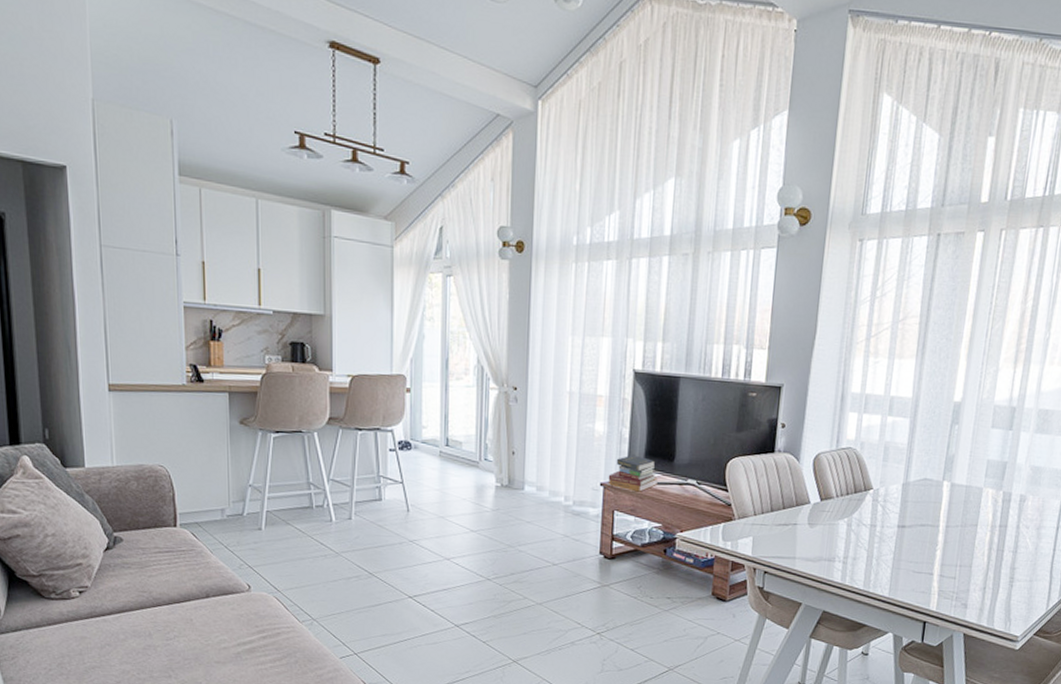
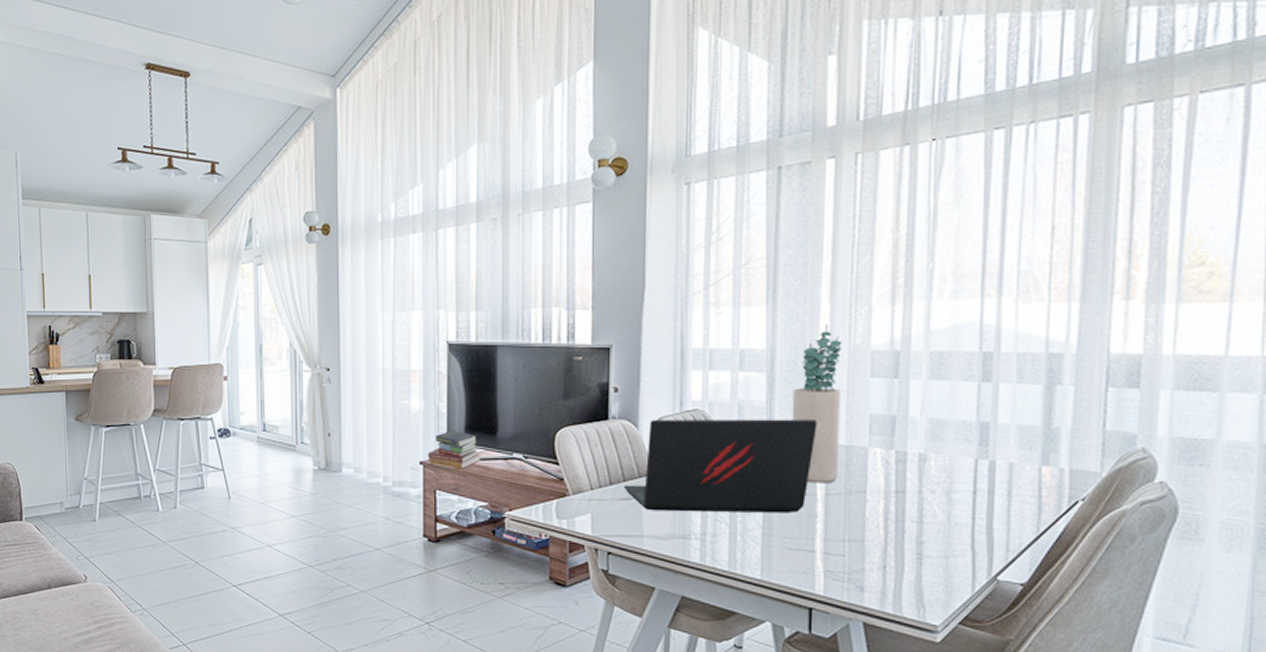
laptop: none [782,454,946,542] -> present [623,418,817,514]
vase: none [926,379,973,517] -> present [791,324,843,484]

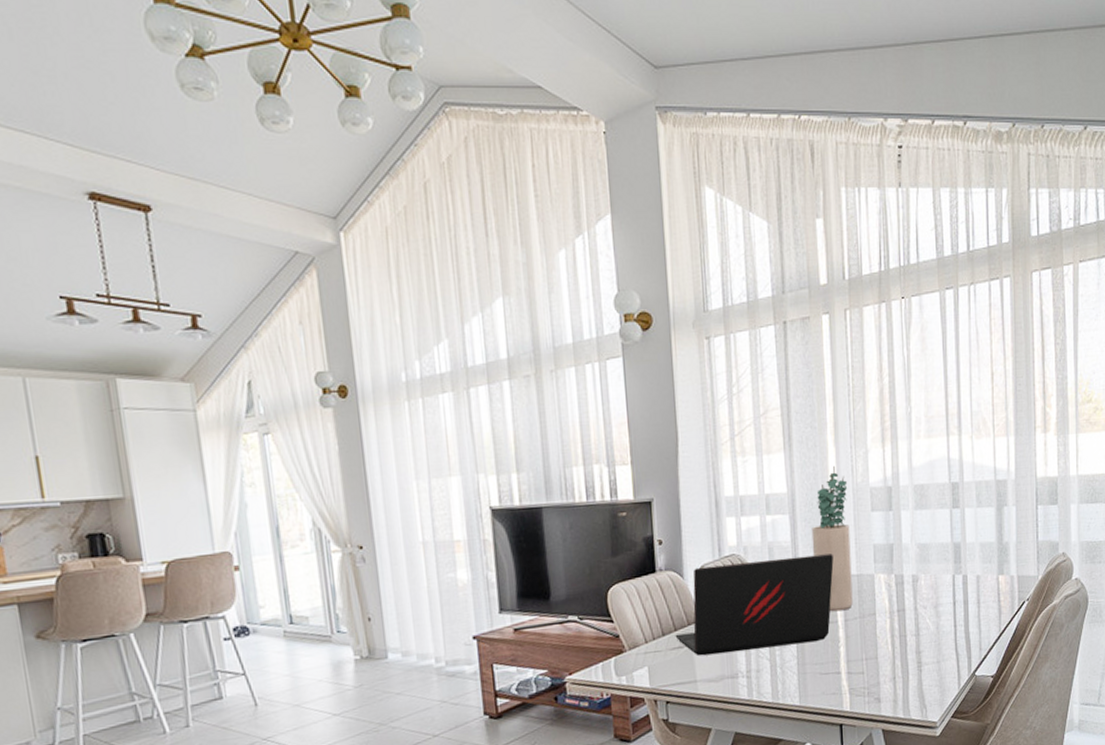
books: present [427,430,480,469] -> none [480,599,536,640]

